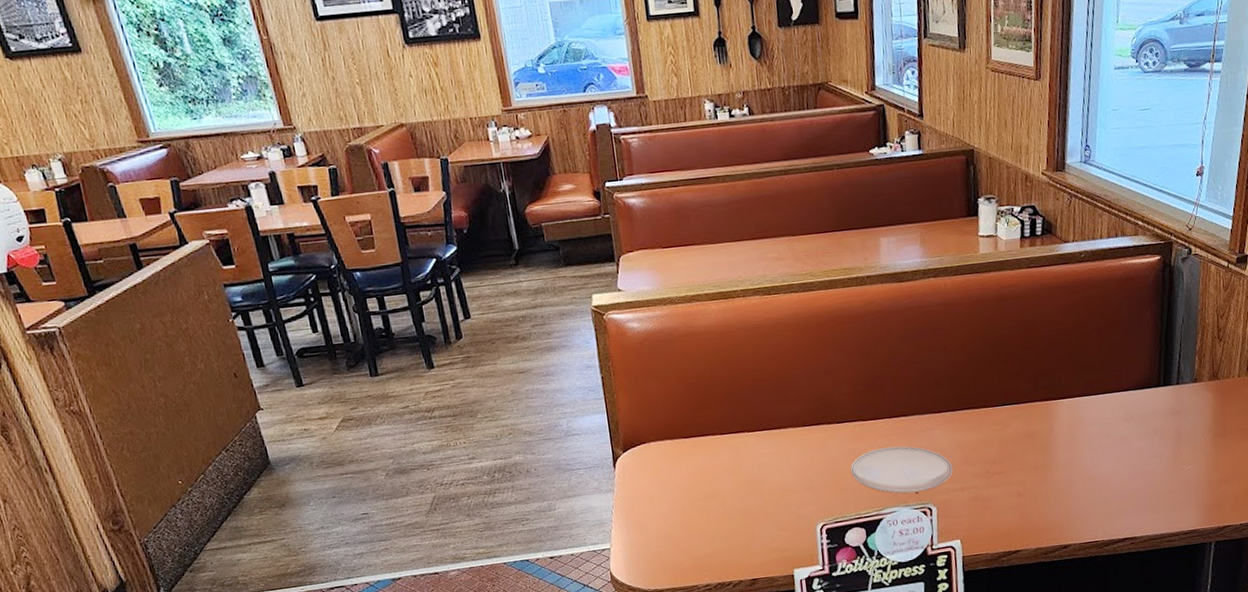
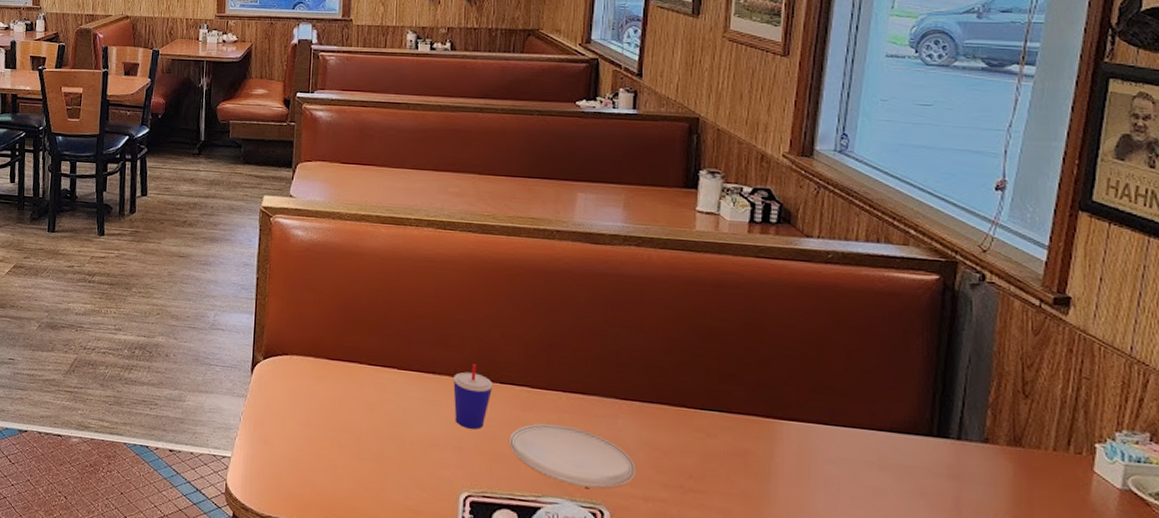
beverage cup: none [797,412,832,469] -> present [453,364,494,429]

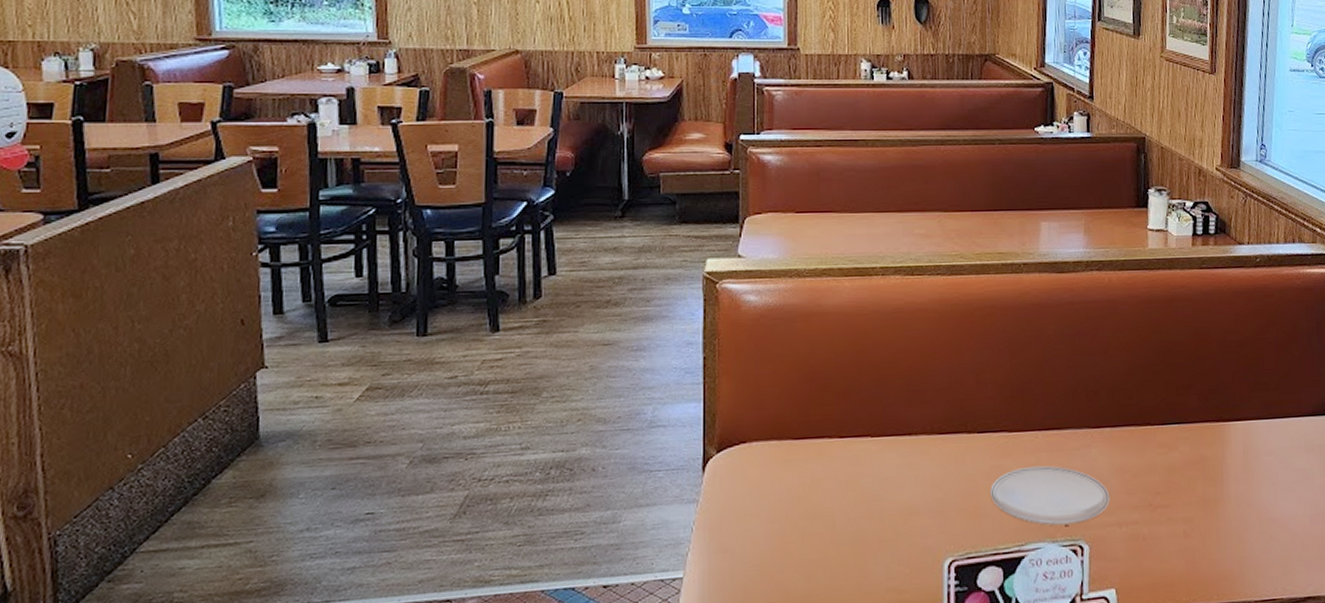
beverage cup: present [453,364,494,429] -> none [930,417,971,488]

